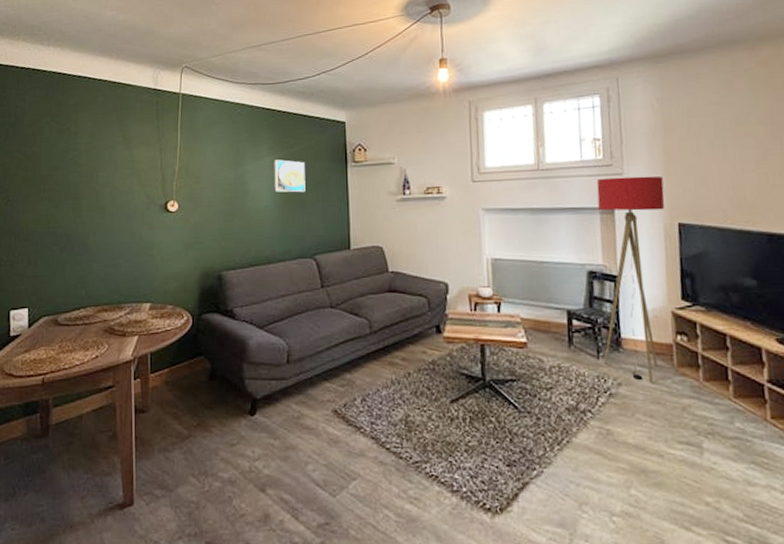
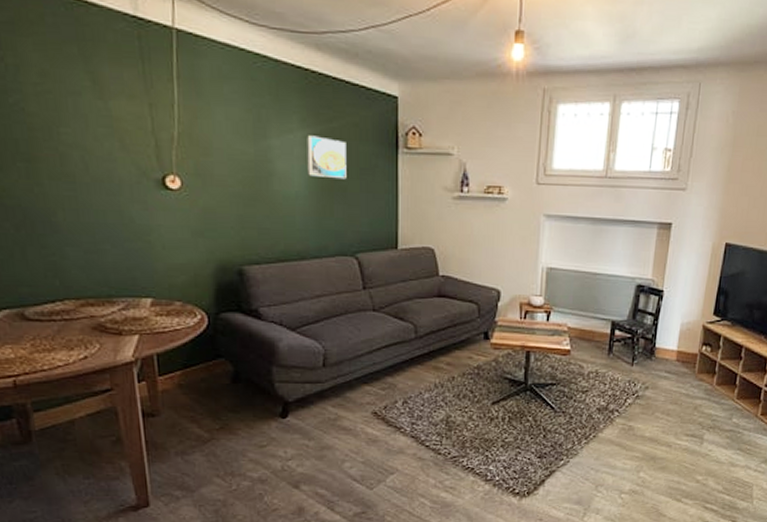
floor lamp: present [596,176,665,383] -> none [637,192,721,386]

